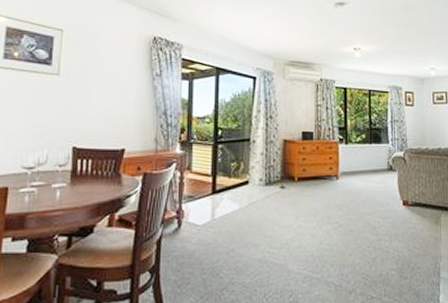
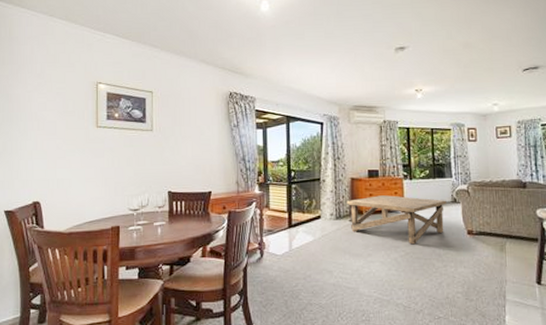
coffee table: none [278,160,382,216] -> present [346,195,447,245]

